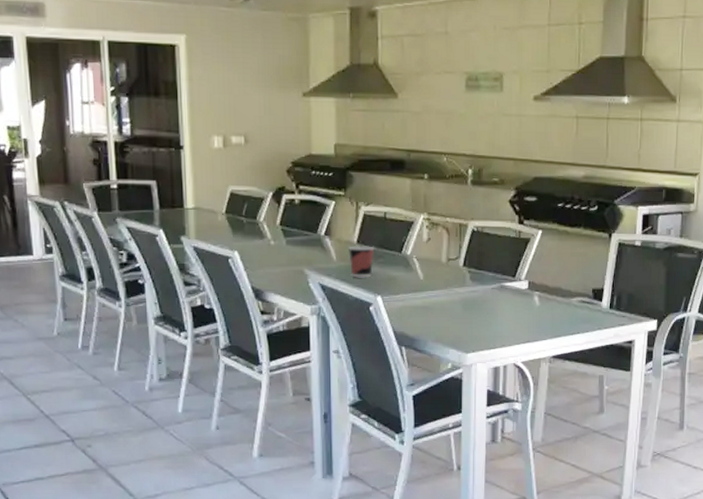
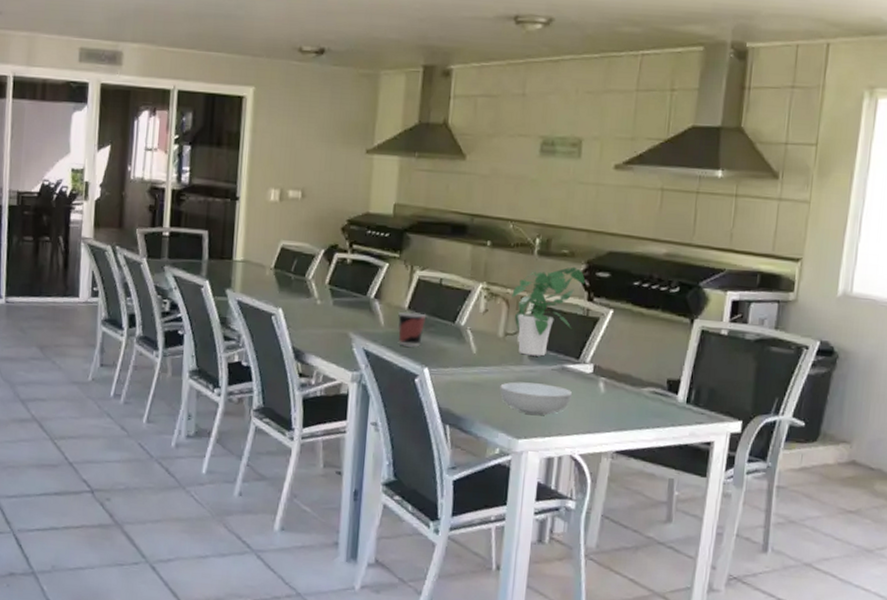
serving bowl: none [447,302,512,330] -> present [500,381,573,415]
potted plant: none [451,193,516,277] -> present [512,266,586,357]

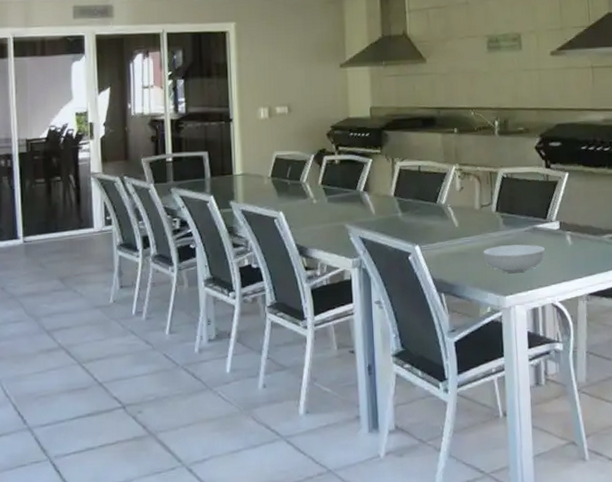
cup: present [398,311,427,347] -> none [386,198,411,230]
potted plant: present [512,266,586,357] -> none [481,140,542,222]

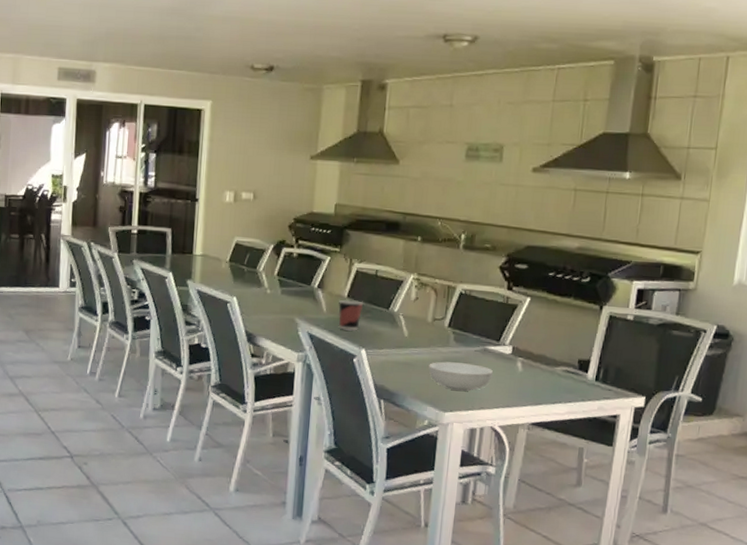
cup: none [386,198,411,230] -> present [338,299,364,331]

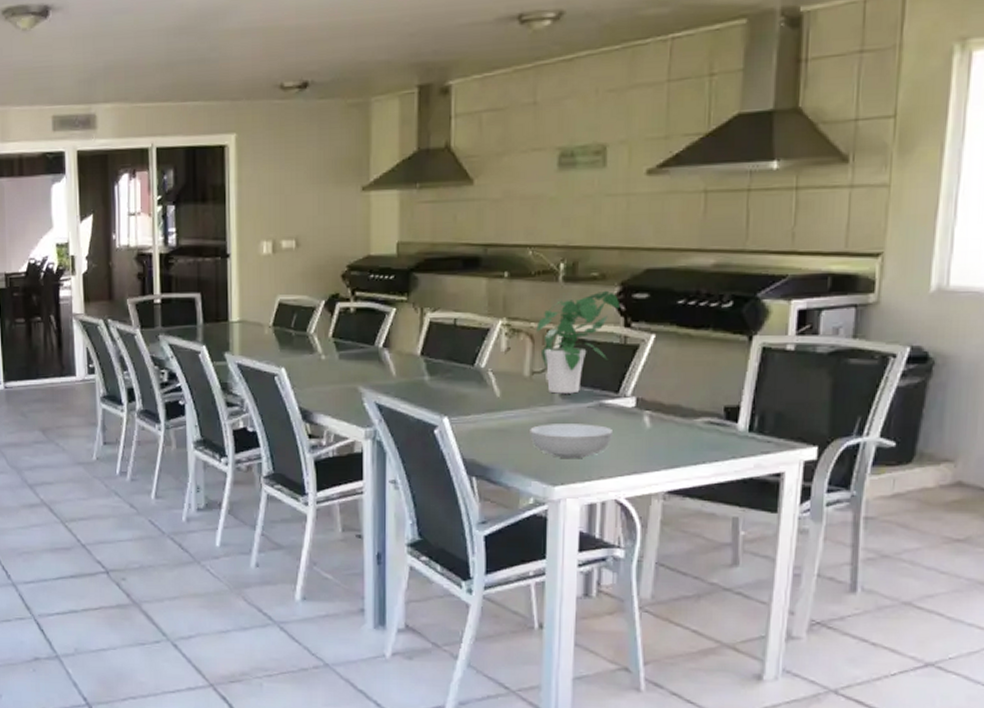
cup: present [338,299,364,331] -> none [411,358,442,396]
potted plant: none [440,259,506,339] -> present [536,290,621,394]

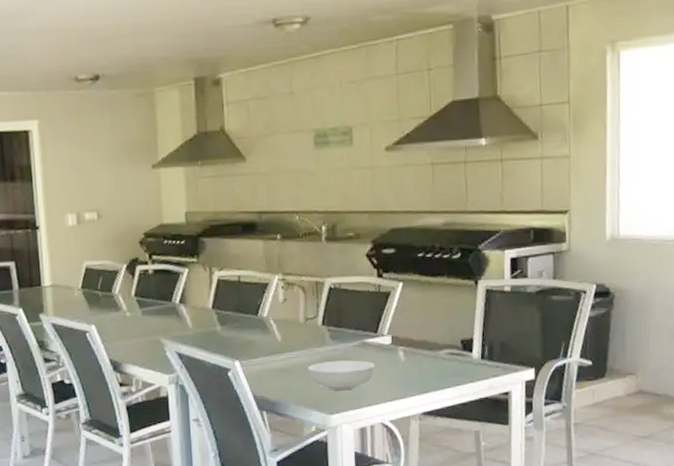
potted plant: present [536,290,621,394] -> none [307,247,373,336]

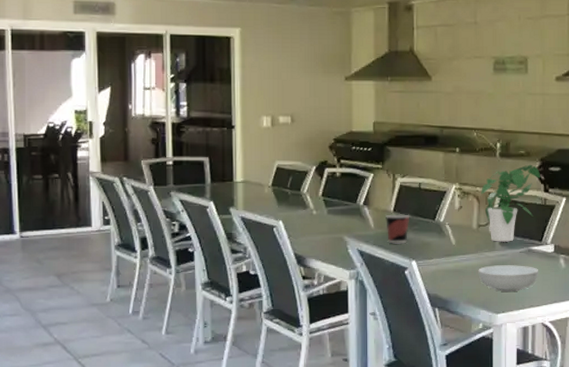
cup: none [204,310,231,344] -> present [386,214,410,244]
potted plant: none [307,247,373,336] -> present [481,164,541,242]

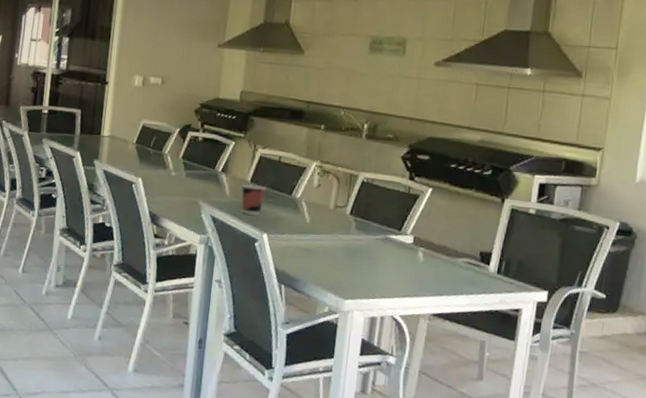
serving bowl: present [478,265,539,292] -> none [329,248,395,280]
potted plant: present [481,164,541,242] -> none [342,149,408,227]

